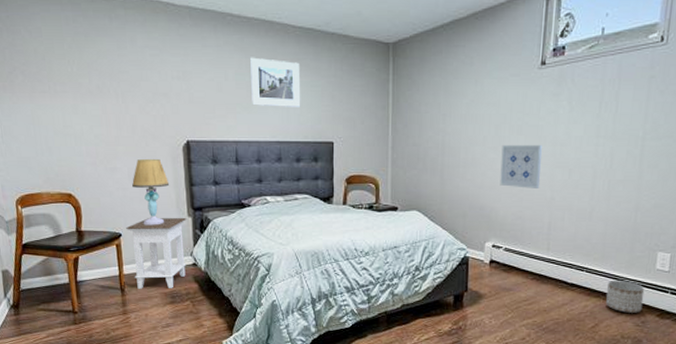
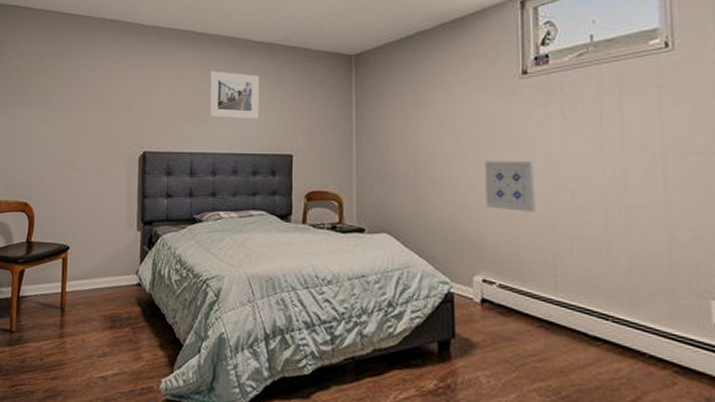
nightstand: present [126,217,187,289] -> none [75,231,136,311]
table lamp: present [132,158,170,225] -> none [86,169,122,239]
planter: present [606,279,645,313] -> none [646,335,703,386]

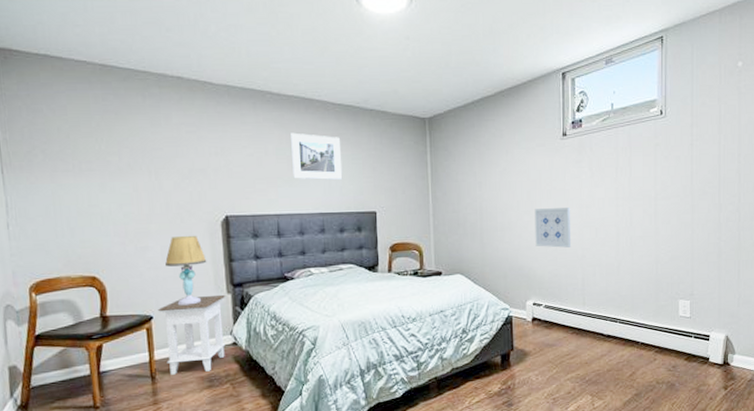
nightstand: none [75,231,136,311] -> present [158,294,226,375]
table lamp: none [86,169,122,239] -> present [165,235,207,306]

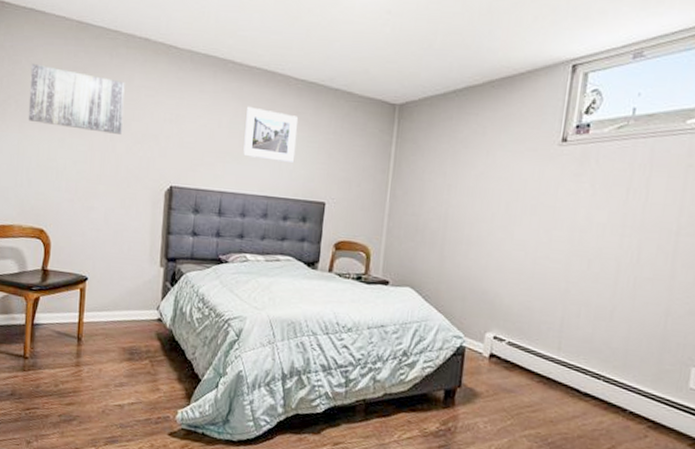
wall art: none [54,111,167,173] -> present [28,63,125,134]
nightstand: present [158,294,226,375] -> none [93,263,159,344]
table lamp: present [165,235,207,306] -> none [107,200,146,273]
wall art: present [534,208,572,248] -> none [507,225,558,277]

